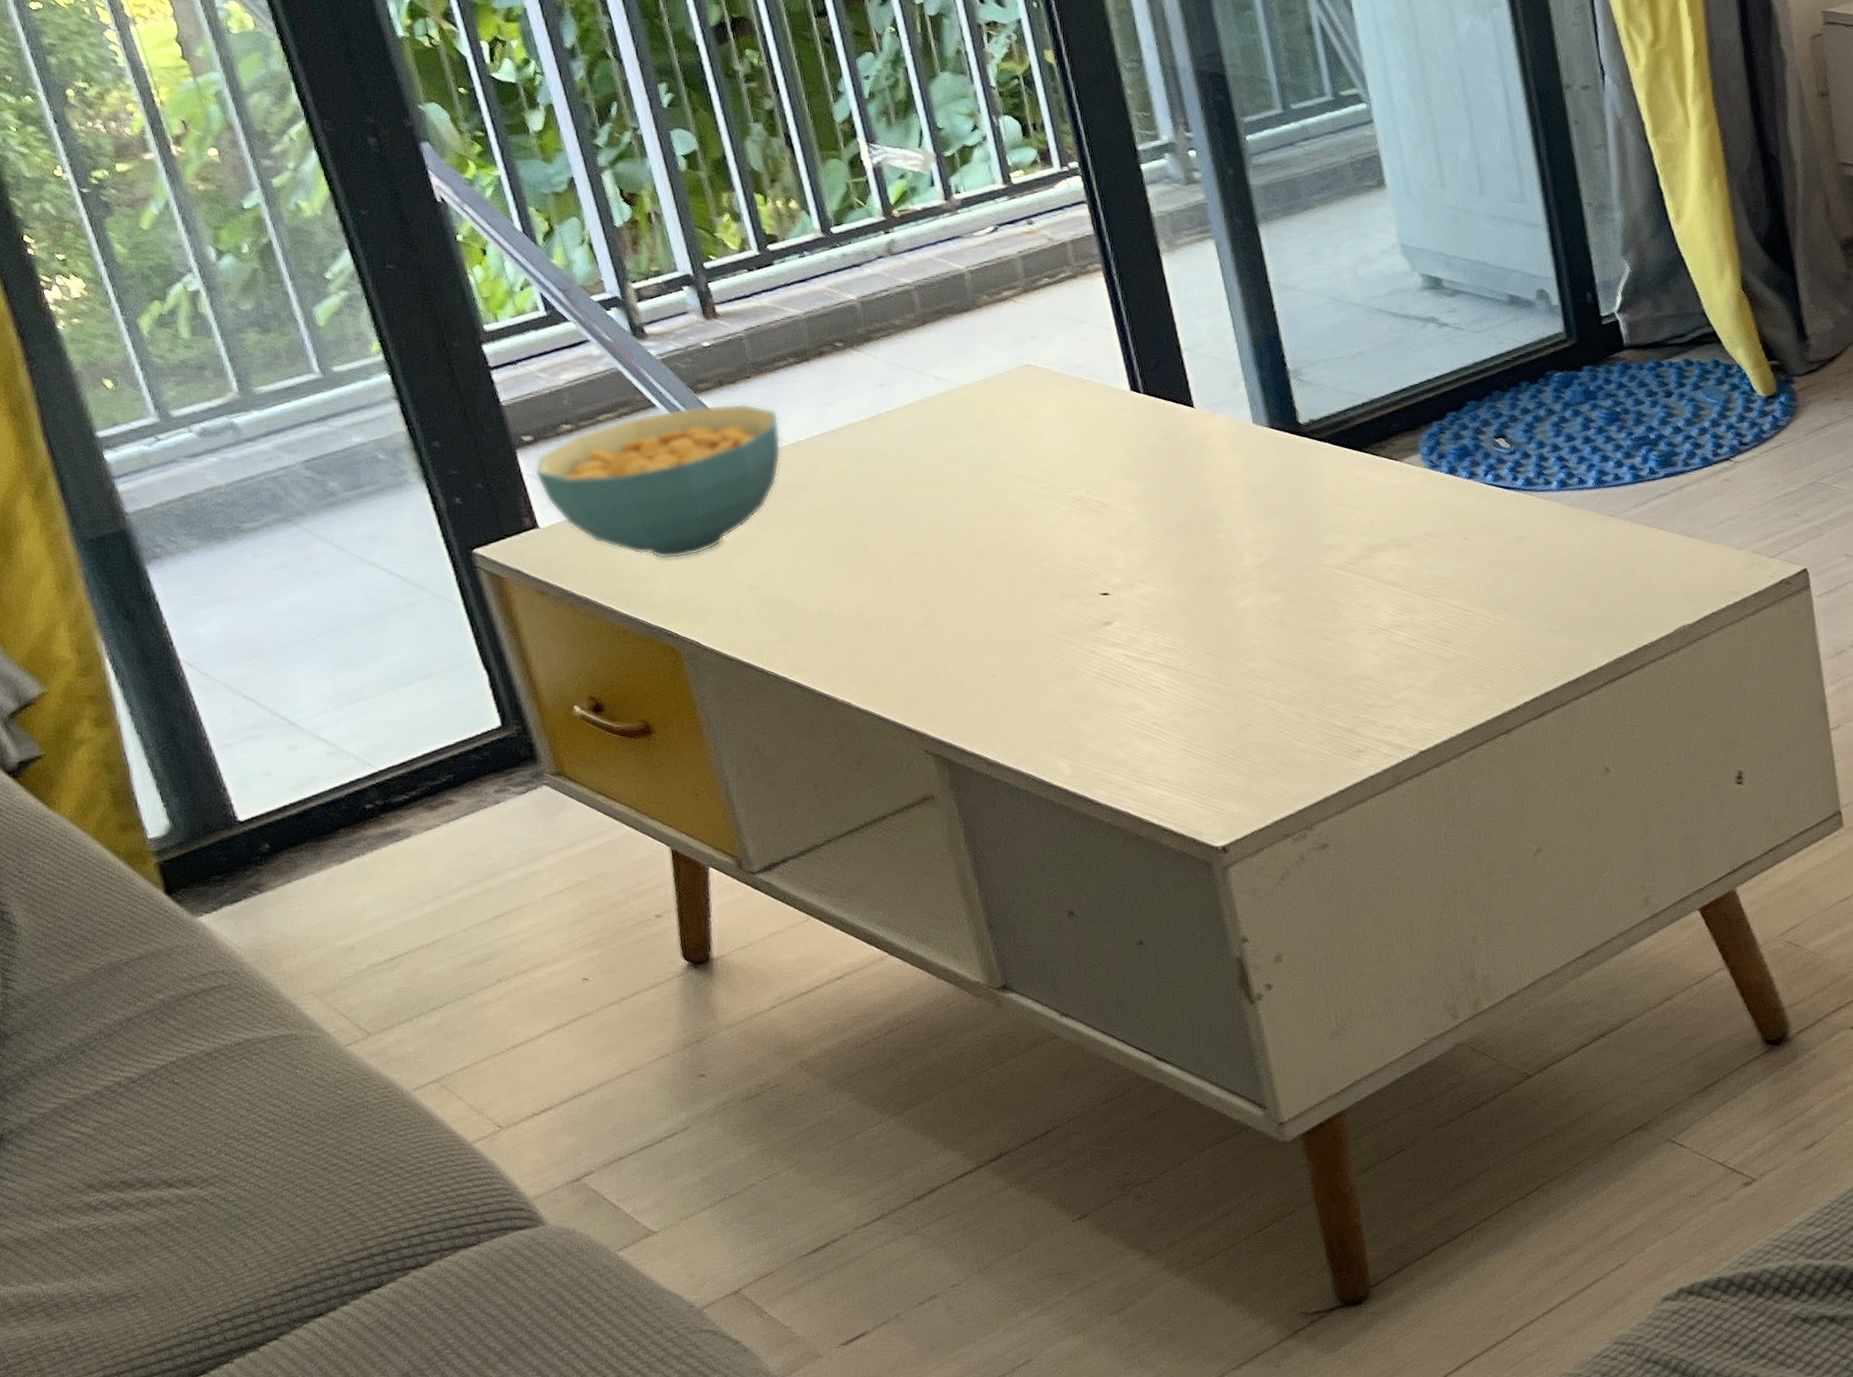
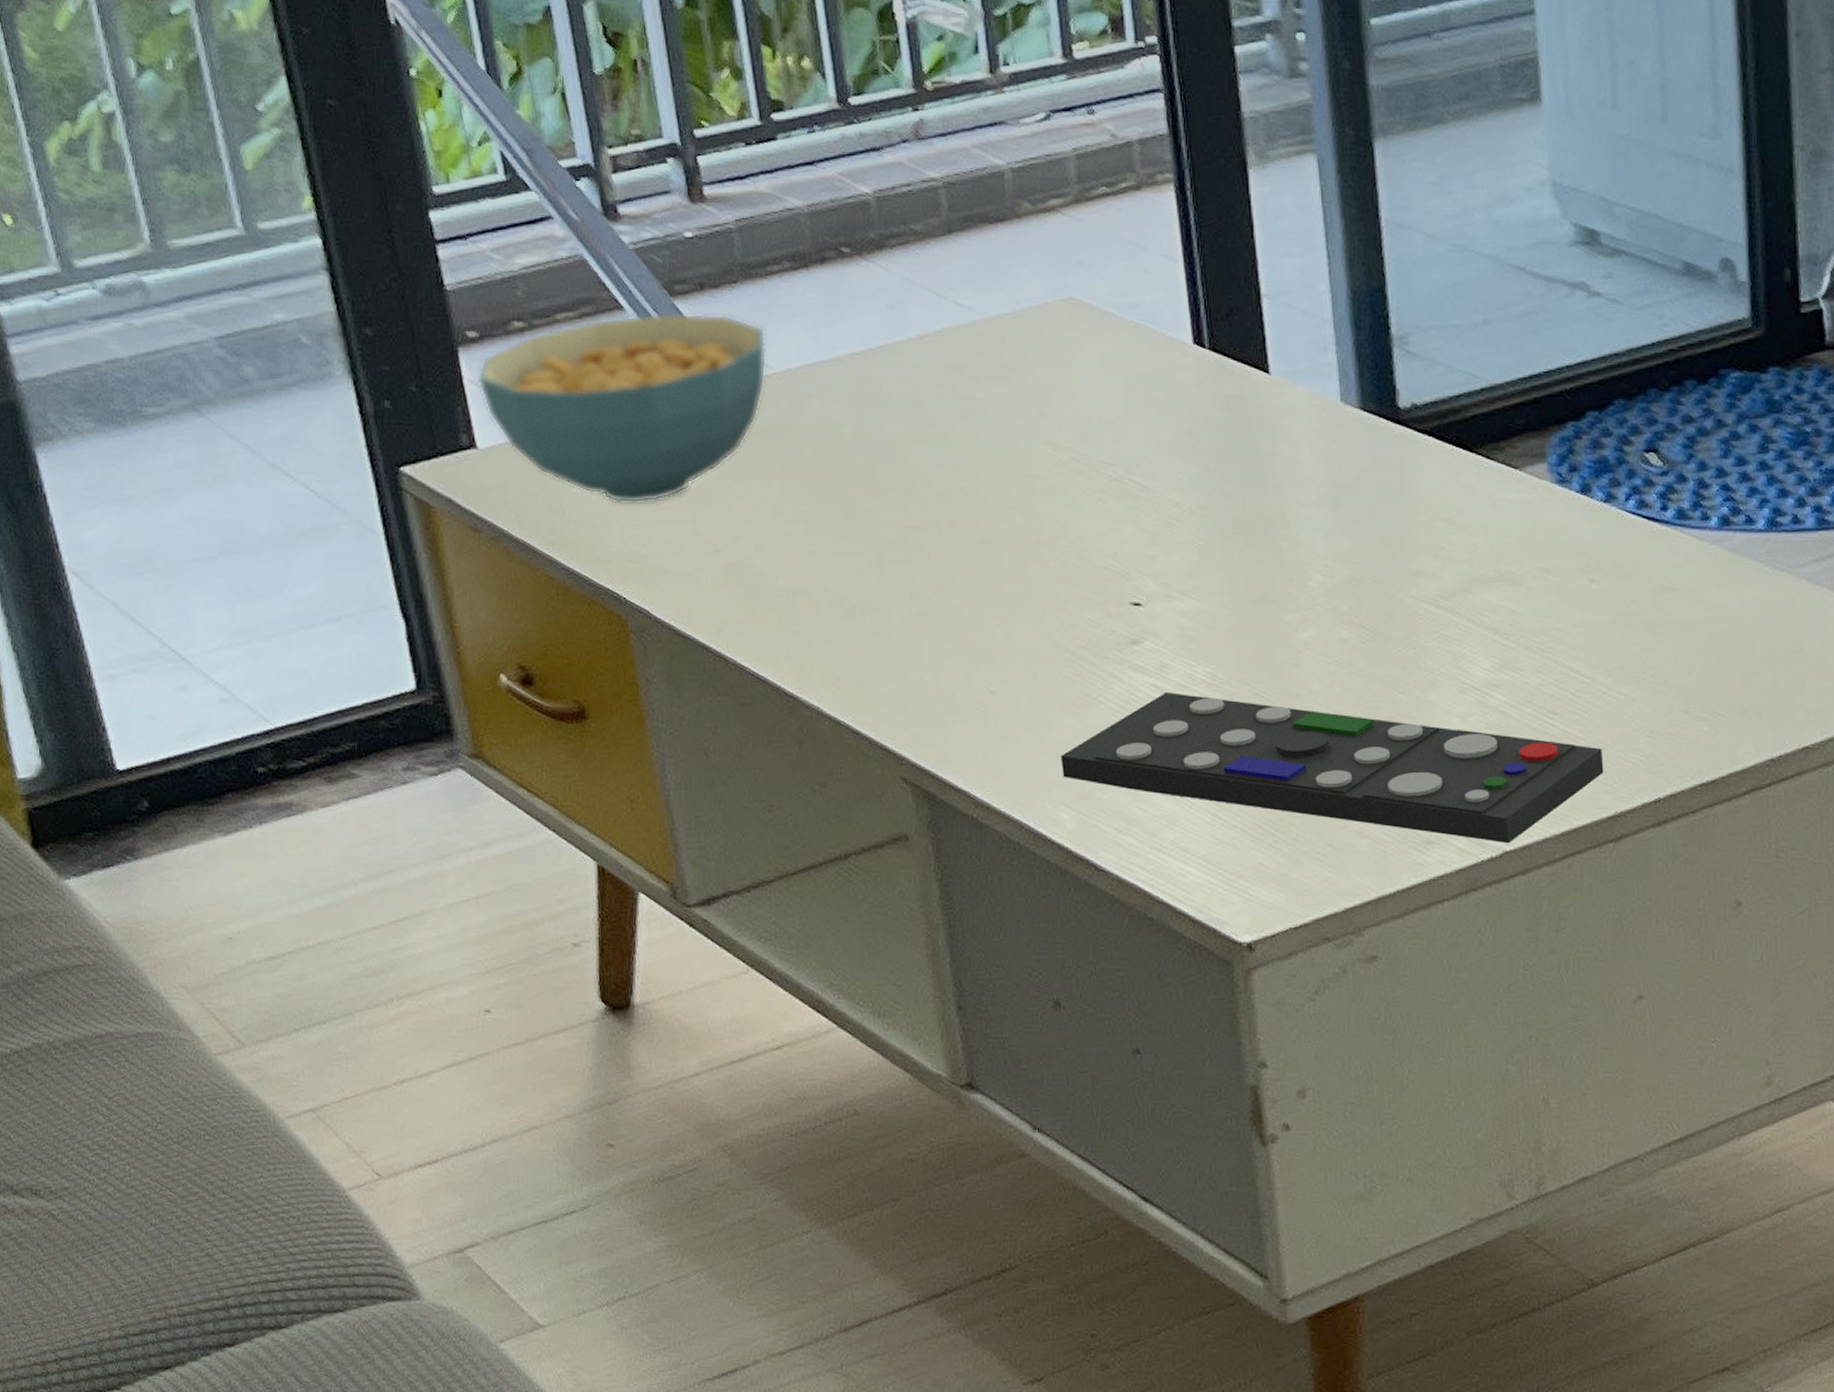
remote control: none [1055,659,1491,745] -> present [1061,692,1604,844]

